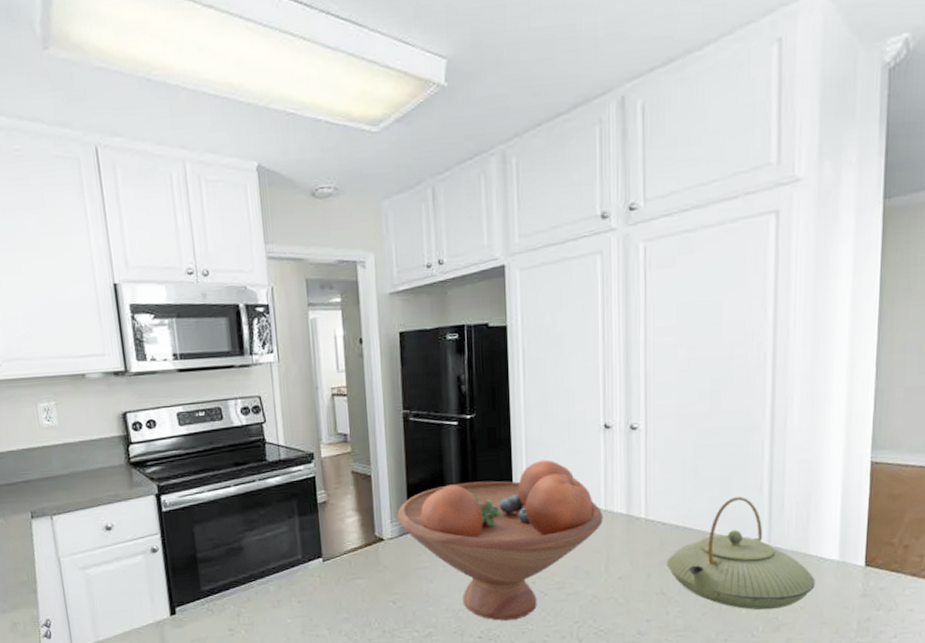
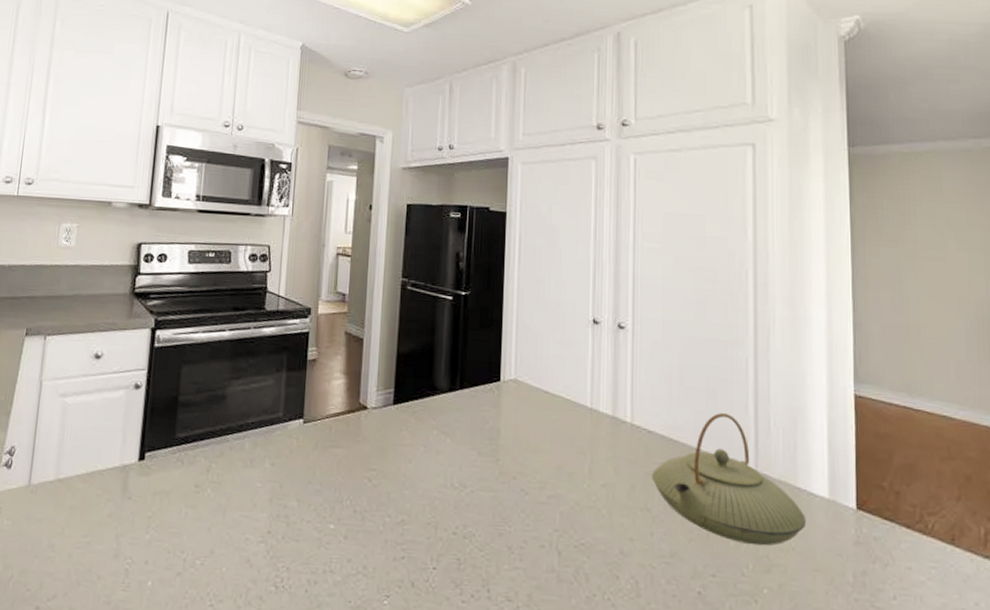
fruit bowl: present [397,459,603,621] -> none [384,347,589,518]

